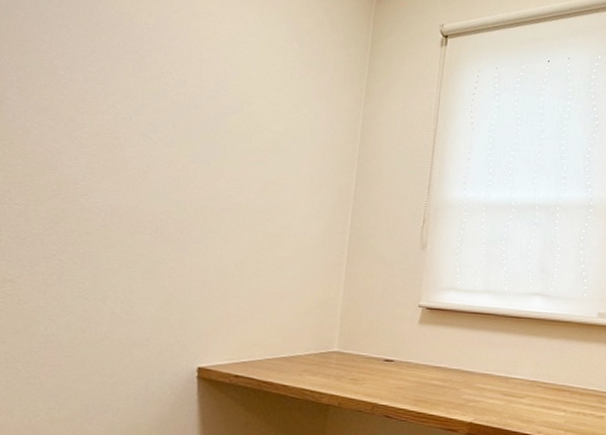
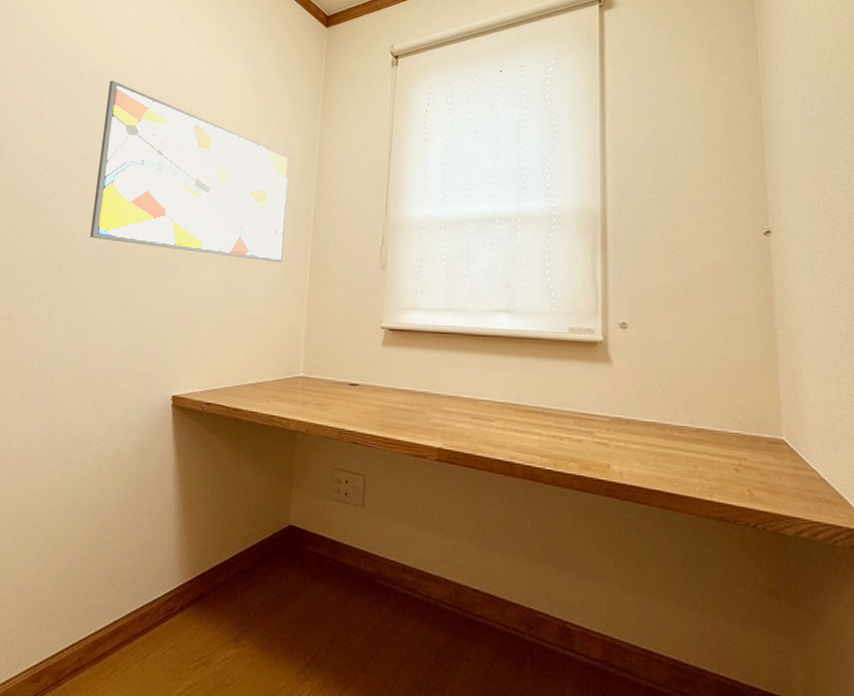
wall art: none [107,31,332,236] -> present [90,80,291,262]

